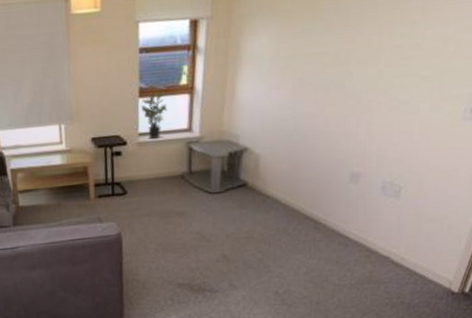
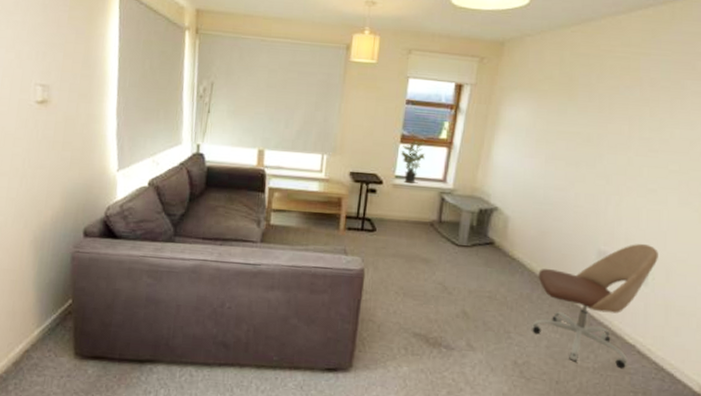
office chair: none [289,157,411,282] -> present [531,243,658,369]

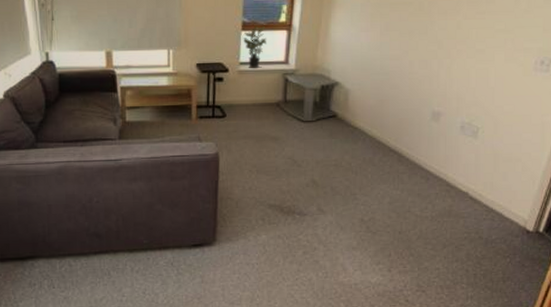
office chair: present [531,243,658,369] -> none [374,100,487,214]

